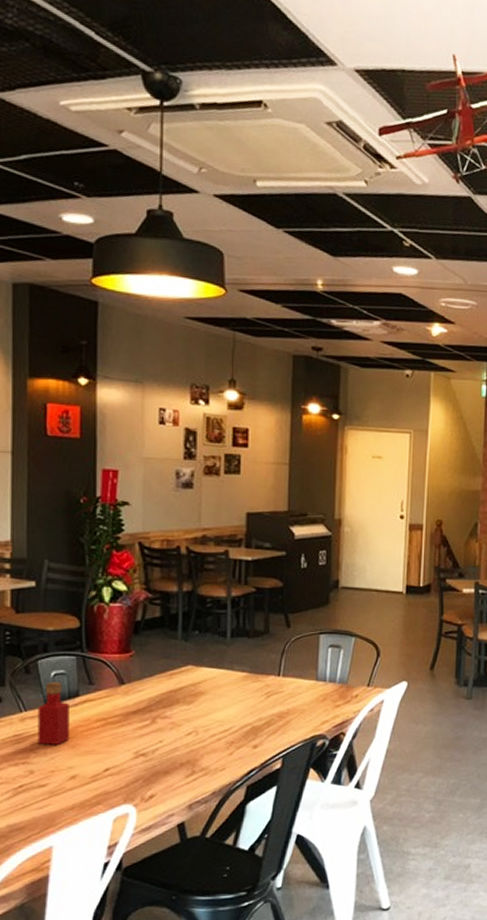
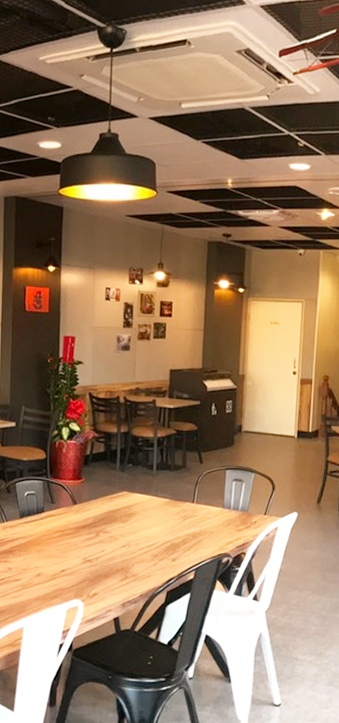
tabasco sauce: present [37,682,70,745] -> none [15,500,37,549]

